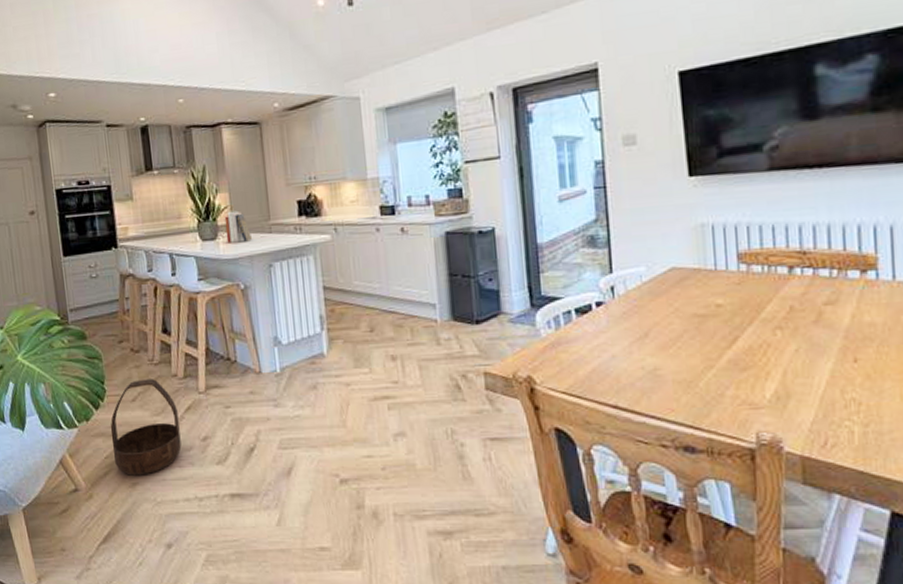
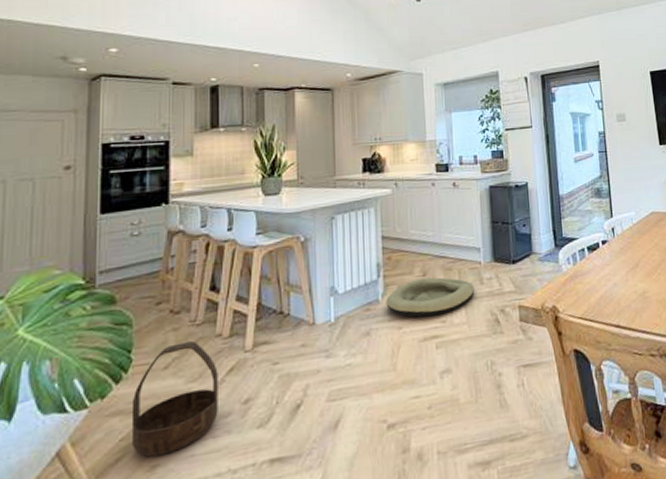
books: present [224,210,252,243] -> none [290,167,316,198]
dog bed: none [331,333,431,376] -> present [386,277,475,318]

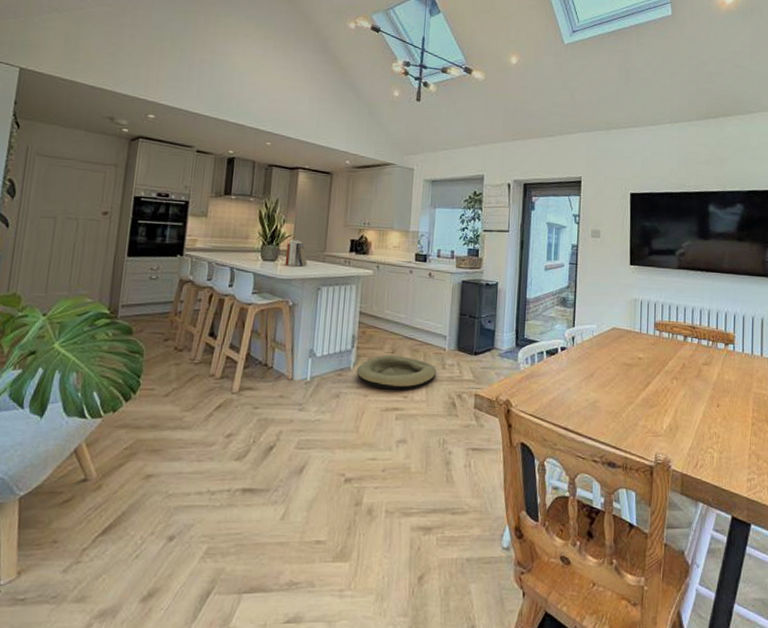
basket: present [131,341,218,458] -> none [133,376,208,469]
books: none [290,167,316,198] -> present [285,239,307,267]

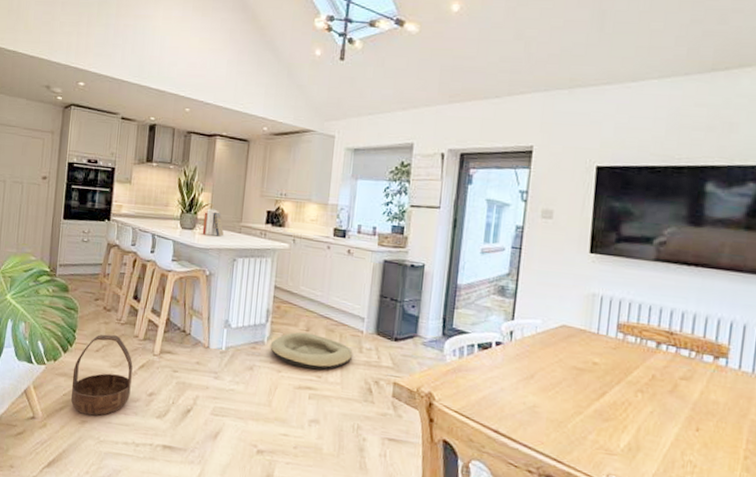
basket: none [133,376,208,469] -> present [70,334,133,416]

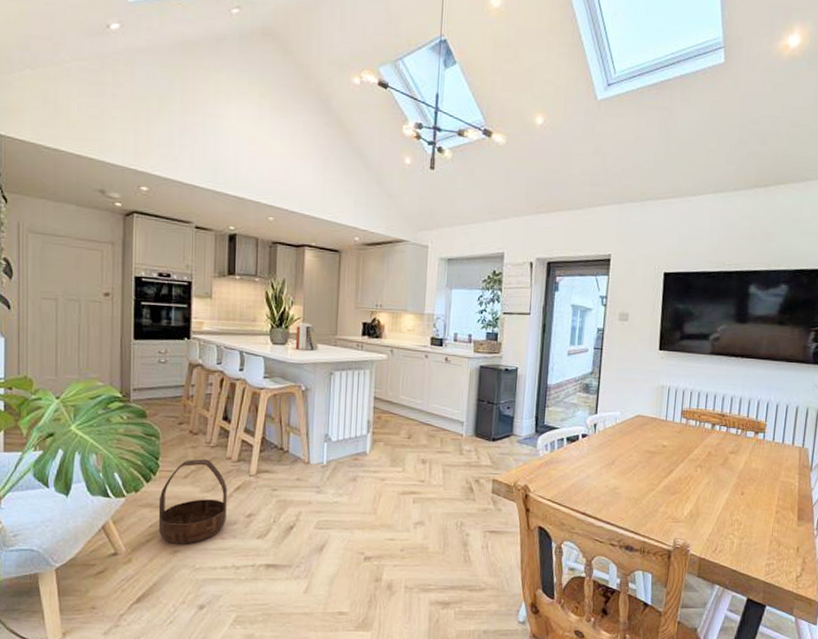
dog bed: present [270,332,353,370] -> none [372,440,454,475]

